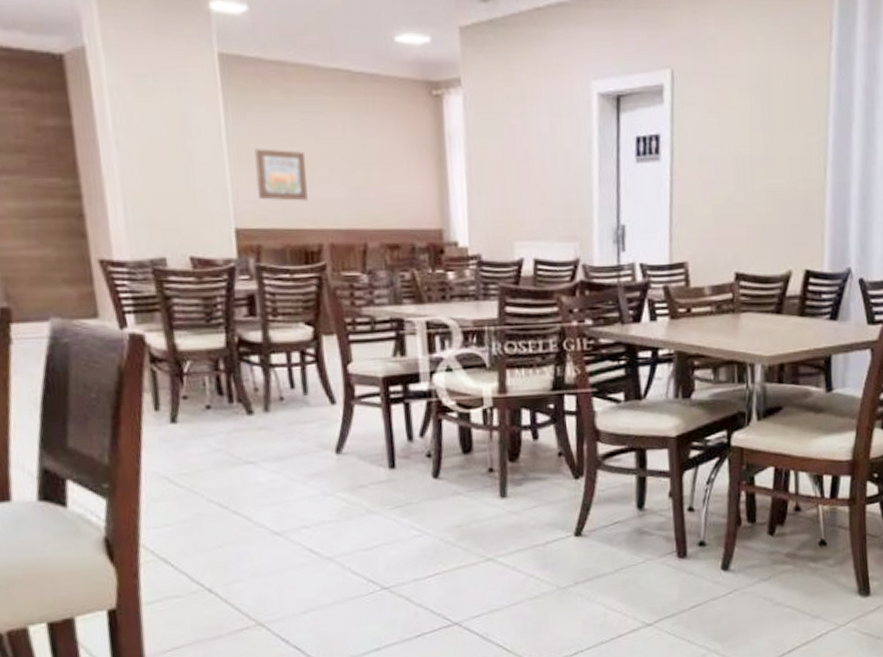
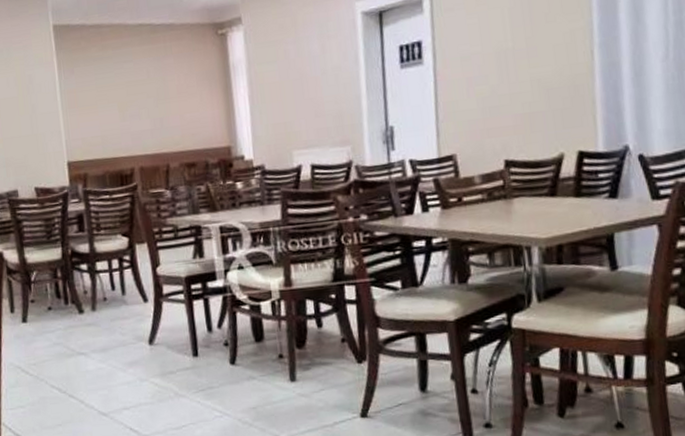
wall art: present [254,148,308,201] -> none [81,94,122,137]

